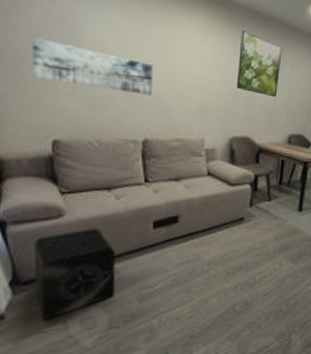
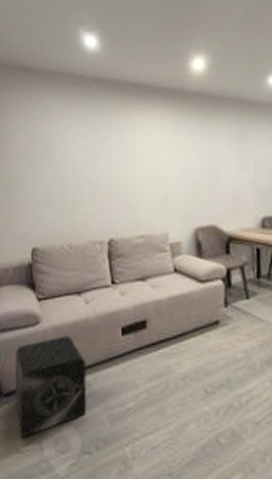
wall art: present [31,37,152,96] -> none [17,159,115,196]
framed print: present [236,30,283,98] -> none [196,116,243,179]

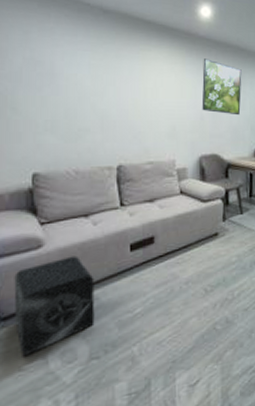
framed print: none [196,116,243,179] -> present [202,58,242,116]

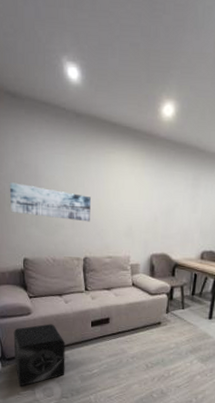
wall art: none [13,81,124,124] -> present [9,182,91,222]
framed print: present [202,58,242,116] -> none [156,160,198,219]

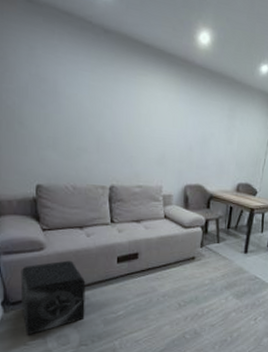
wall art: present [9,182,91,222] -> none [20,96,119,147]

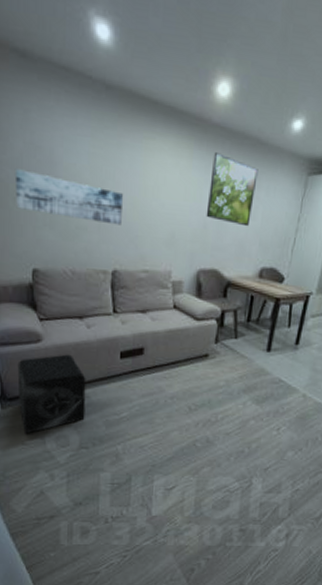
wall art: none [20,96,119,147] -> present [14,168,123,226]
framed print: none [191,88,234,150] -> present [206,152,258,227]

